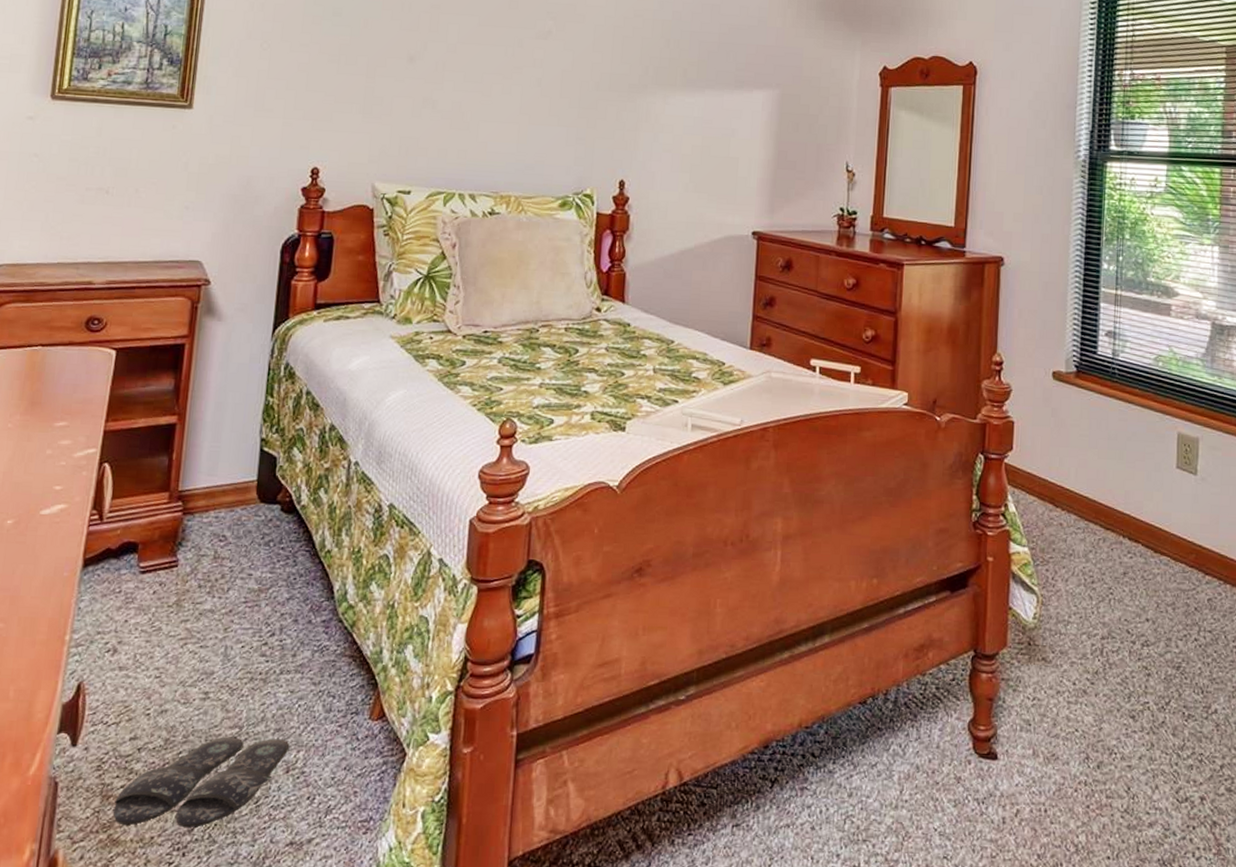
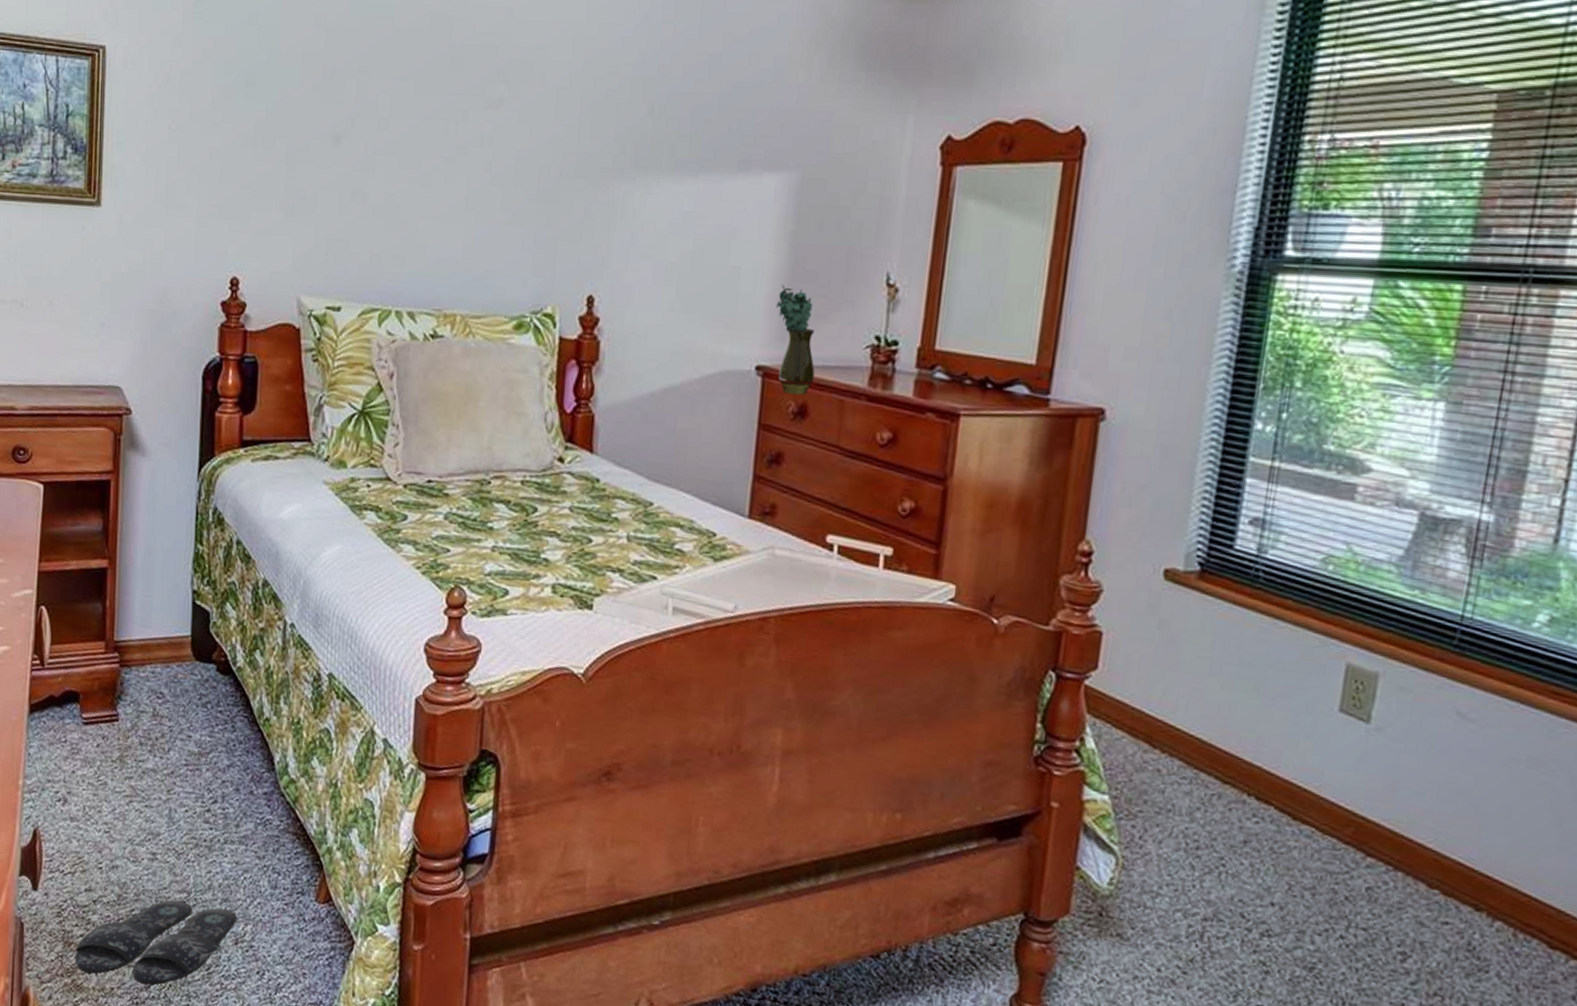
vase: none [766,171,797,253] -> present [776,285,815,395]

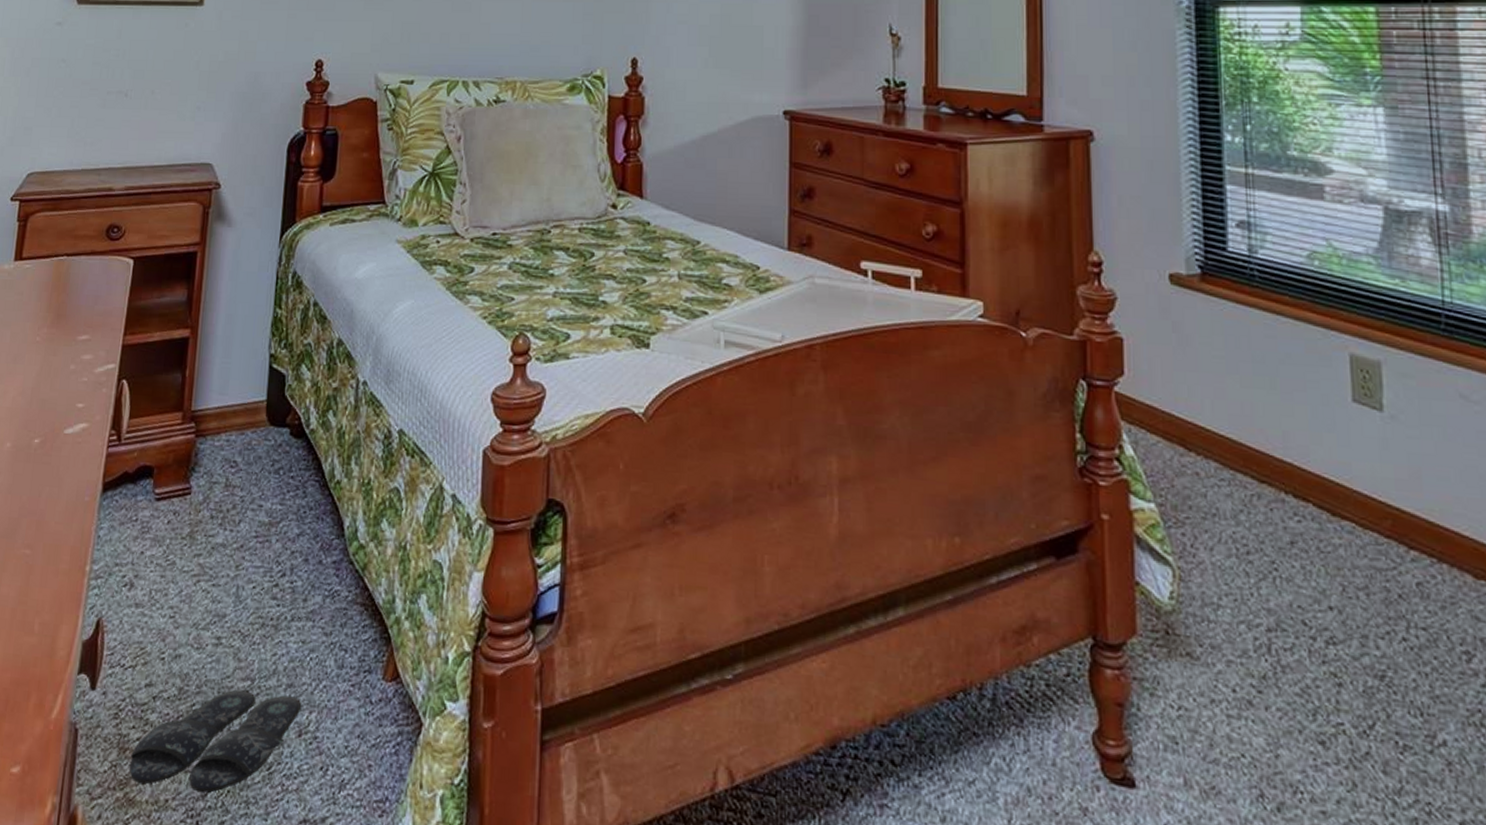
vase: present [776,285,815,395] -> none [796,40,835,134]

